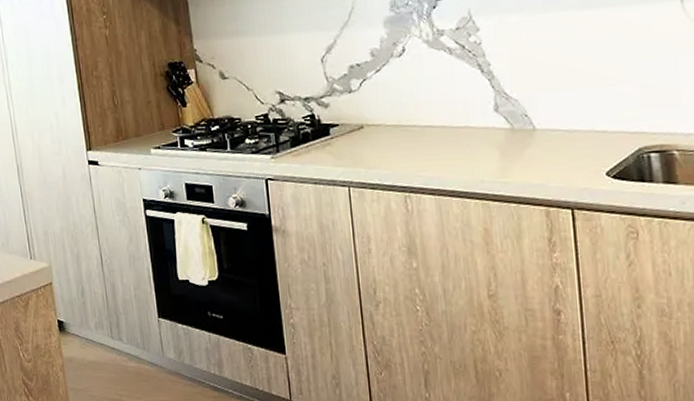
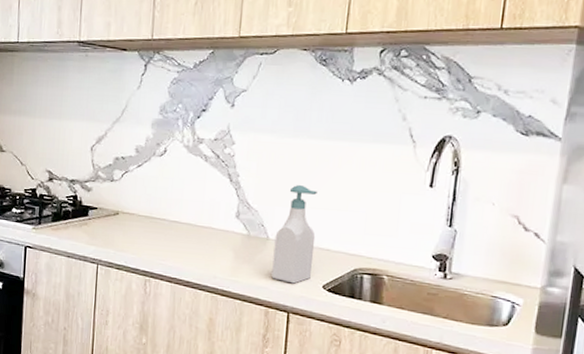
soap bottle: none [542,64,592,176] -> present [271,185,317,284]

